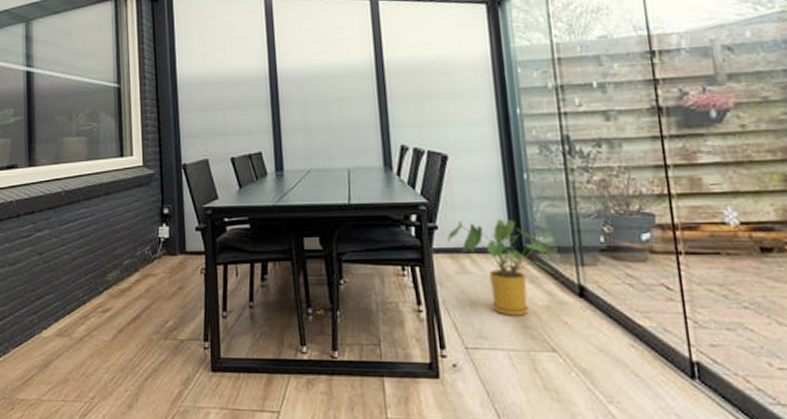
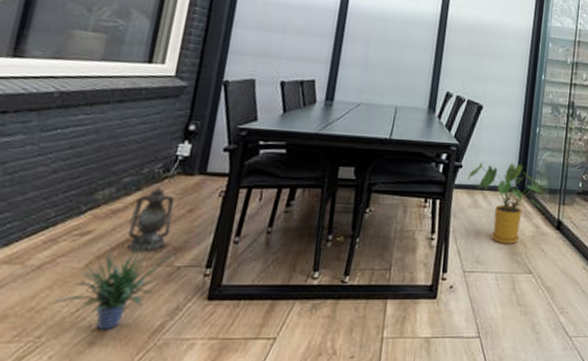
potted plant: none [96,311,177,395] -> present [53,235,175,329]
lantern: none [136,268,169,327] -> present [126,188,175,252]

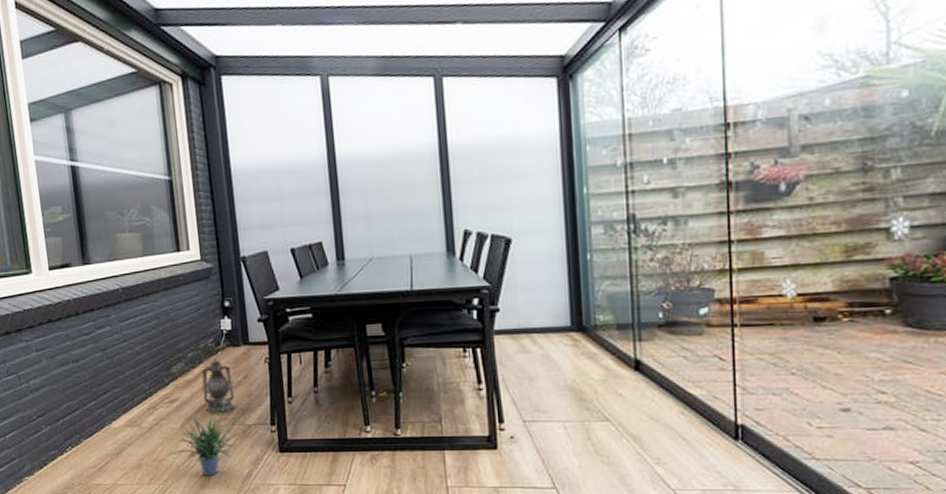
house plant: present [468,161,544,244] -> none [508,299,610,390]

